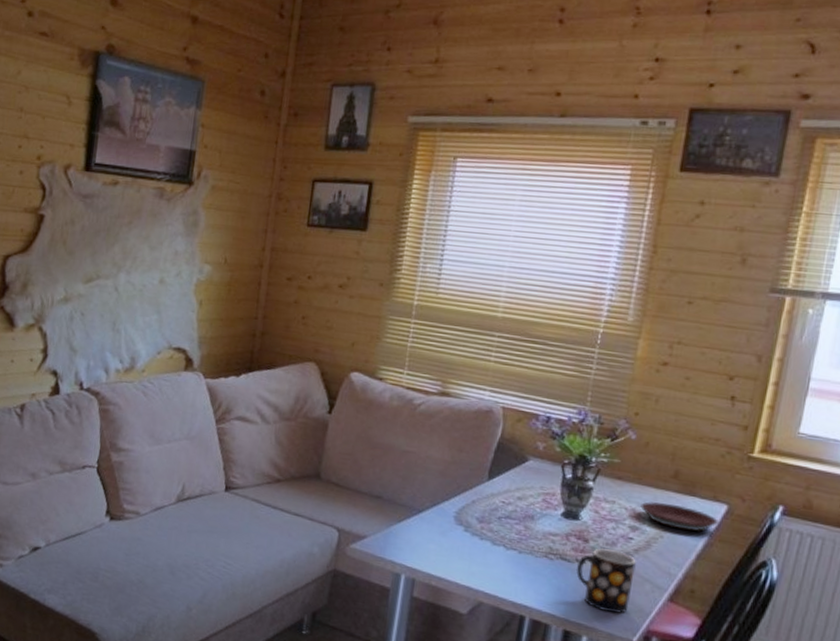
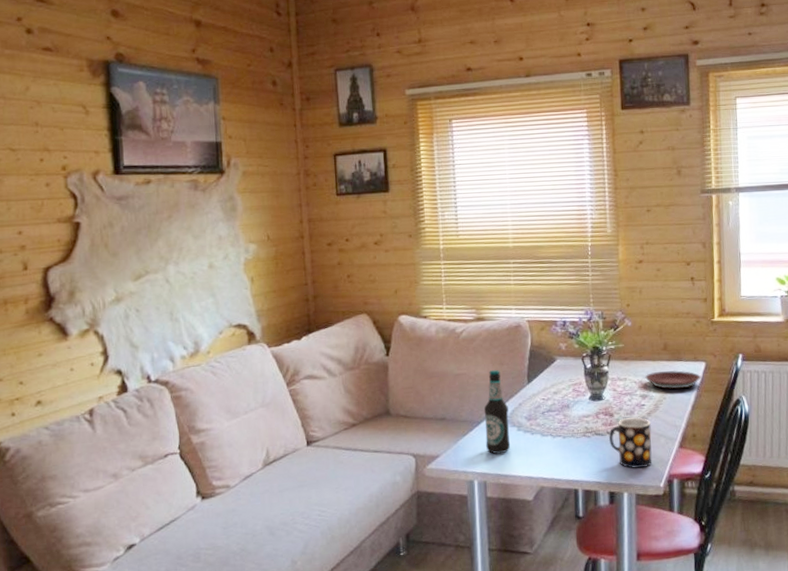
bottle: none [422,454,459,553] -> present [484,369,511,455]

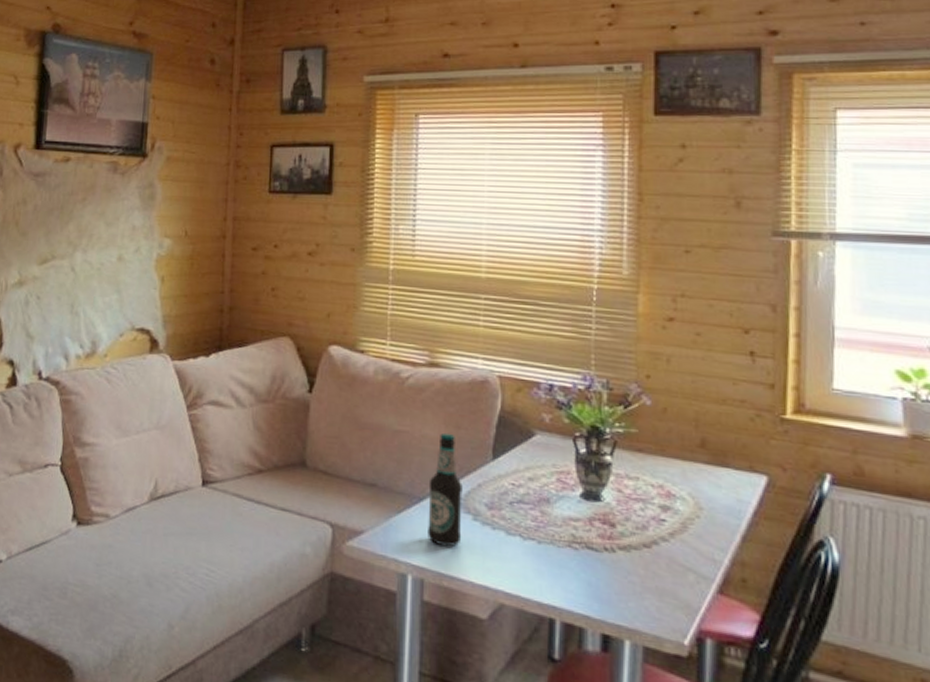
mug: present [608,417,652,468] -> none [605,533,675,611]
plate: present [645,370,701,390] -> none [668,476,759,510]

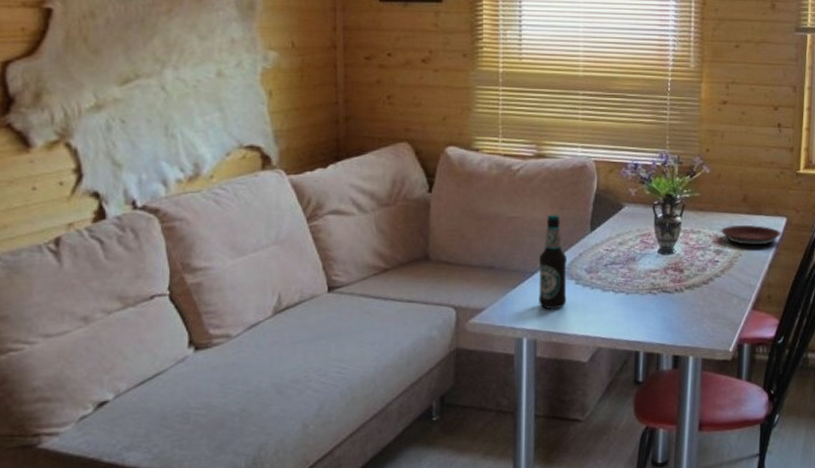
plate: none [668,476,759,510] -> present [721,224,781,246]

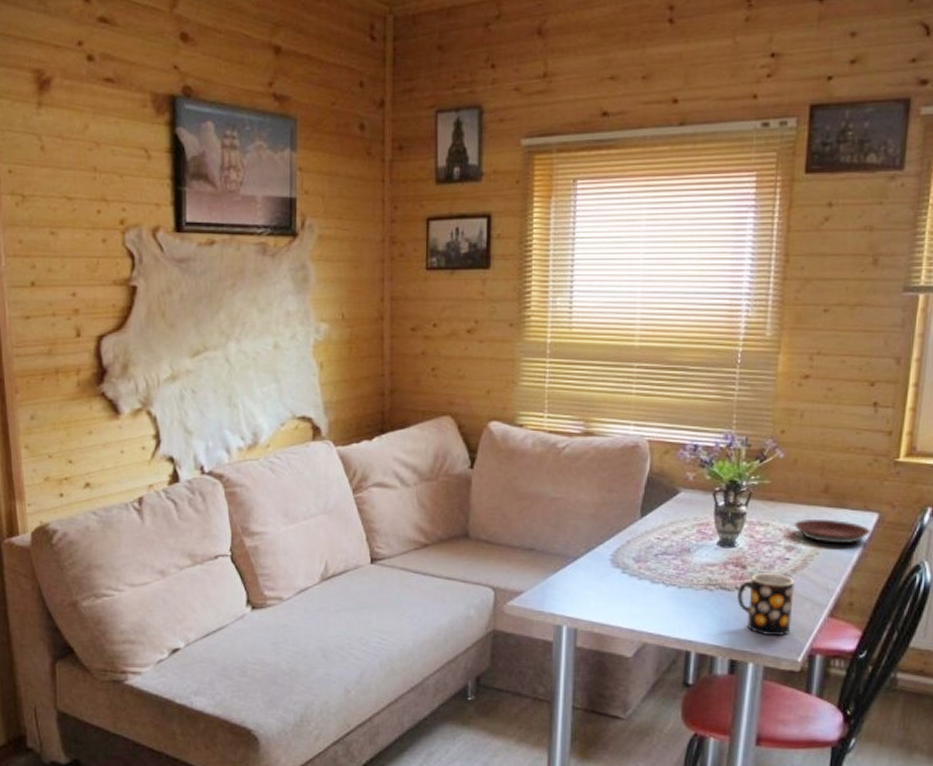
bottle: present [538,214,567,310] -> none [581,496,613,599]
mug: none [676,275,725,330] -> present [736,573,796,635]

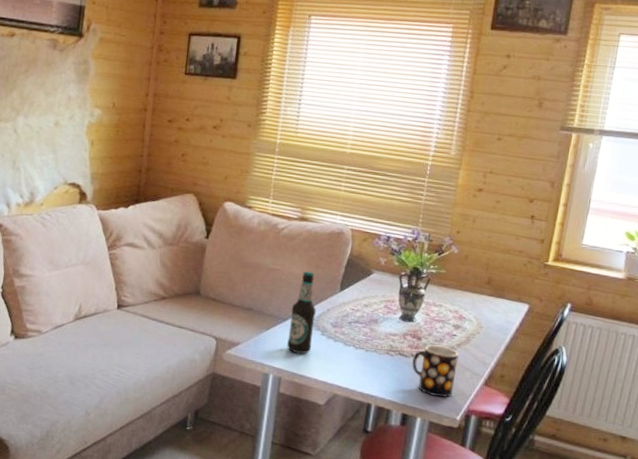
bottle: none [581,496,613,599] -> present [287,271,316,354]
plate: present [794,518,870,544] -> none [462,304,522,328]

